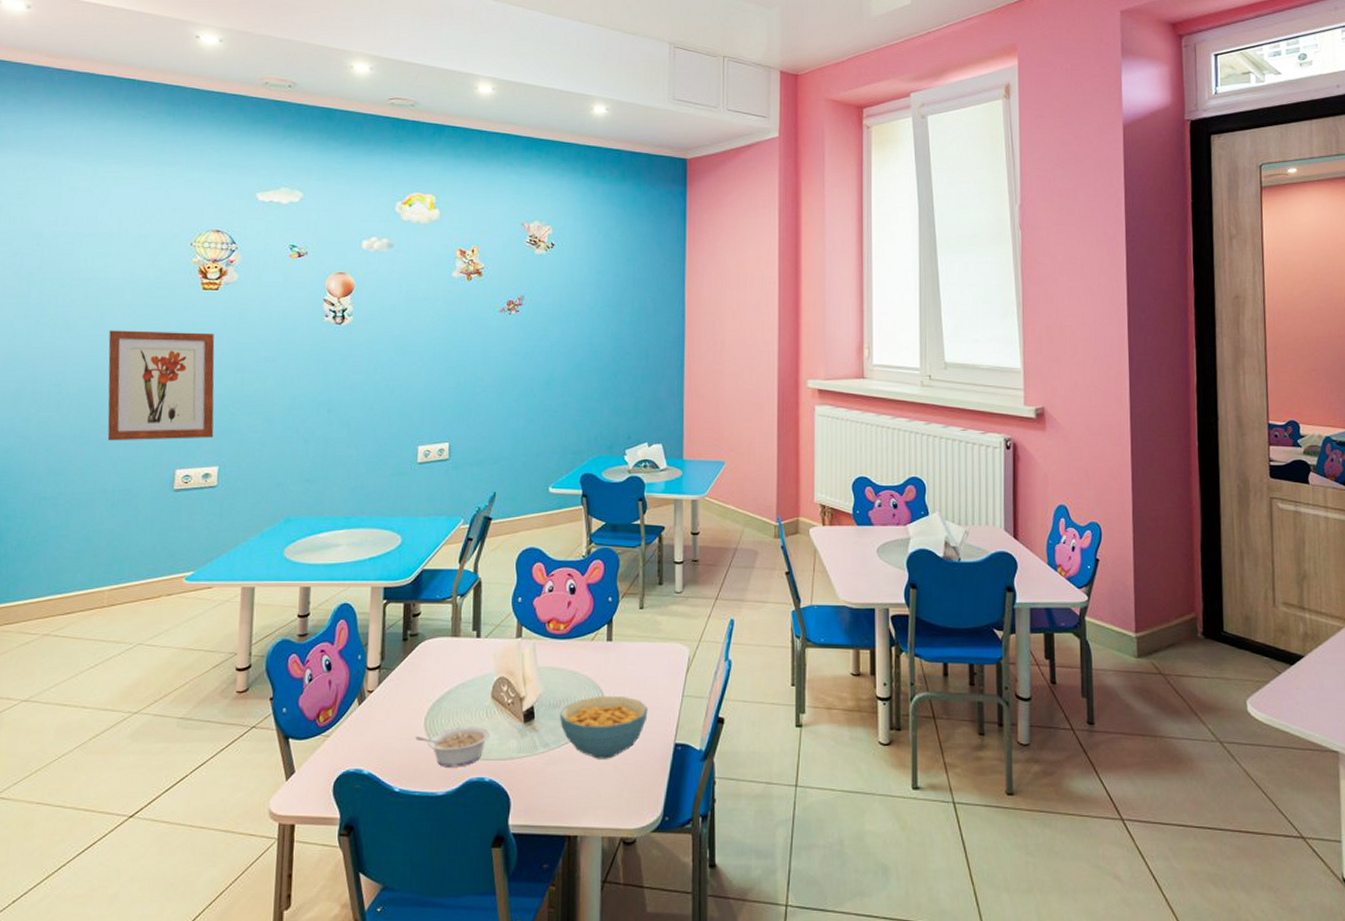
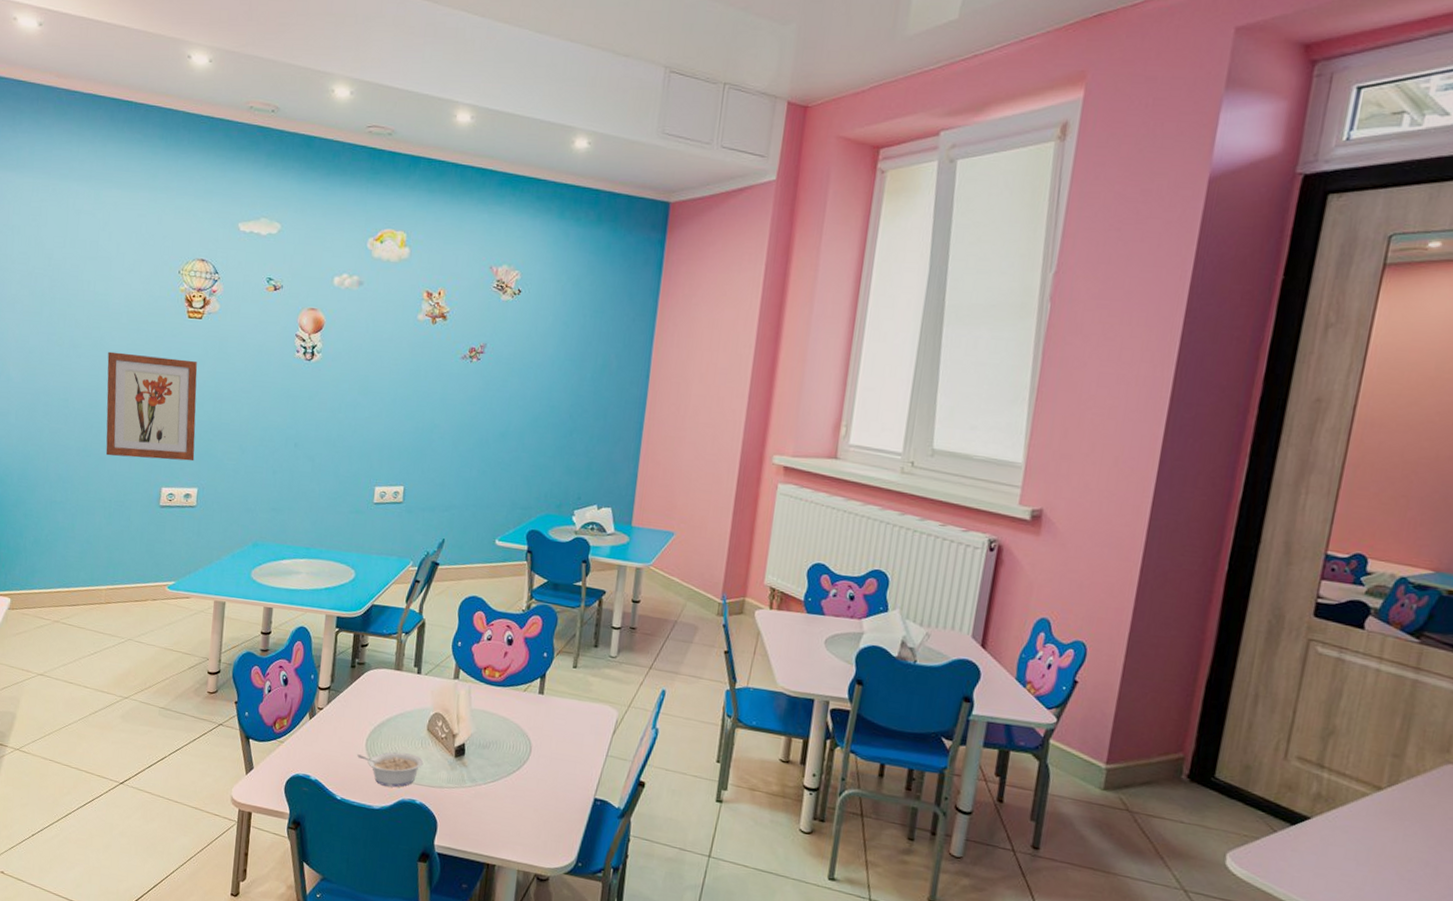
cereal bowl: present [559,695,648,759] -> none [487,743,572,802]

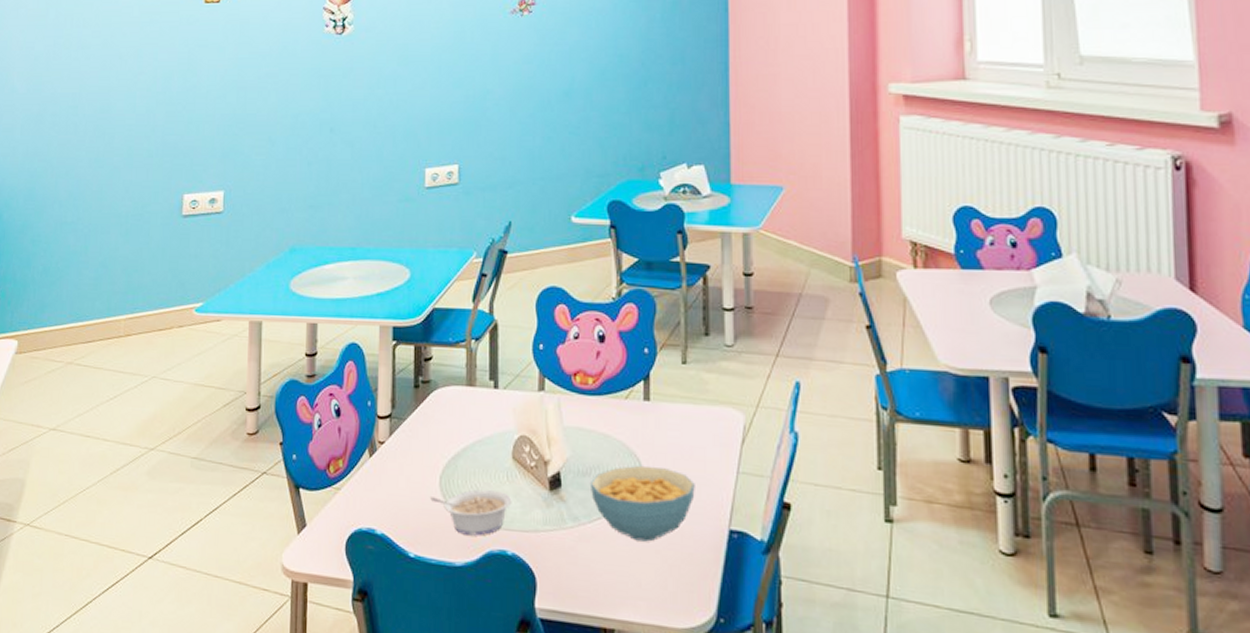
wall art: present [105,351,198,462] -> none [119,48,219,165]
cereal bowl: none [487,743,572,802] -> present [589,465,695,542]

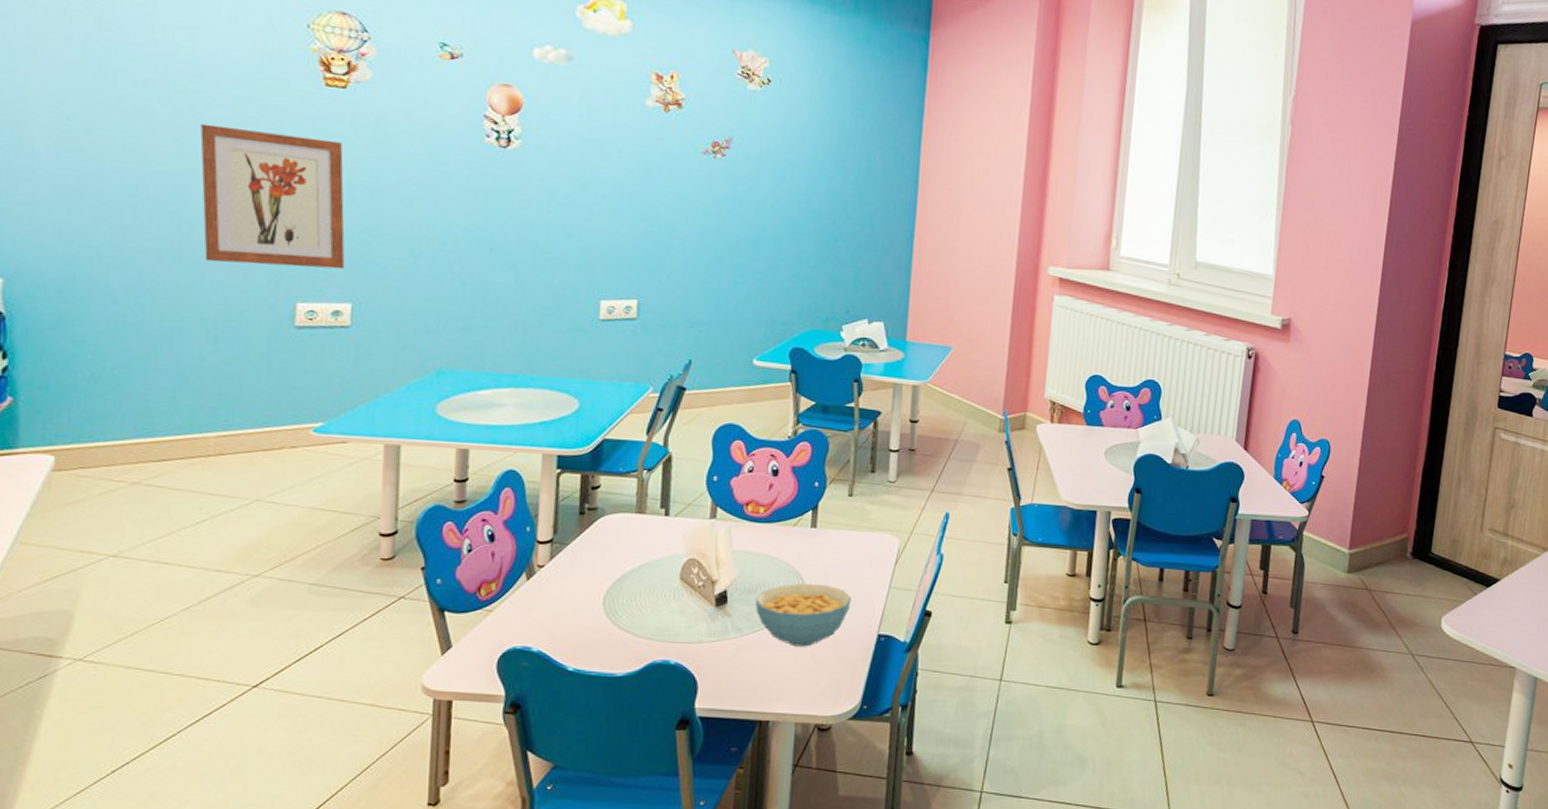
wall art: none [119,48,219,165] -> present [200,123,345,270]
legume: present [430,489,512,536] -> none [592,608,678,649]

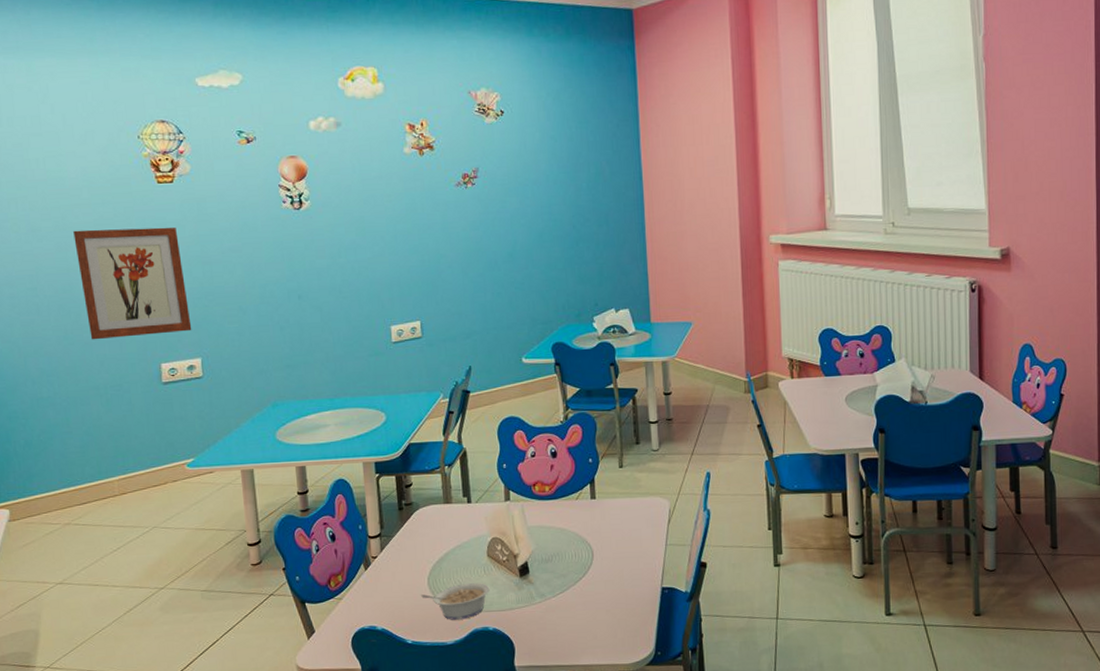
legume: none [592,608,678,649] -> present [421,583,490,620]
cereal bowl: present [754,583,852,647] -> none [552,548,635,605]

